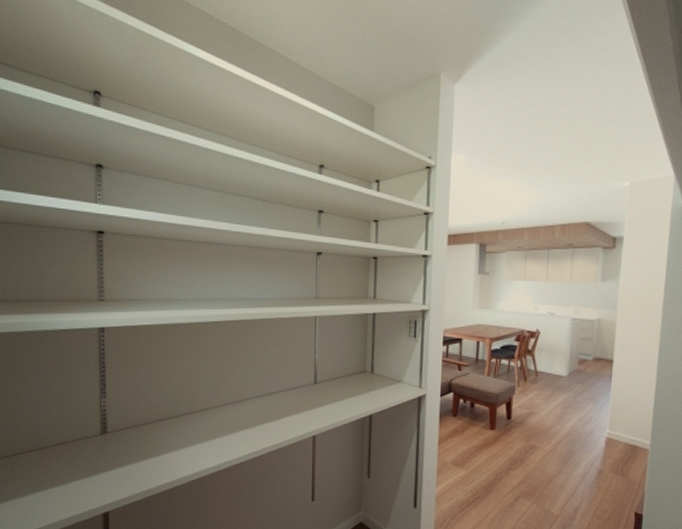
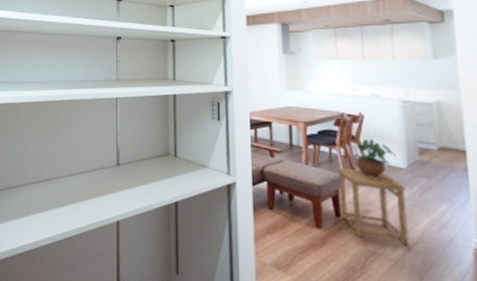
side table: none [511,377,564,439] -> present [337,167,409,246]
potted plant: none [527,351,560,385] -> present [353,138,396,177]

